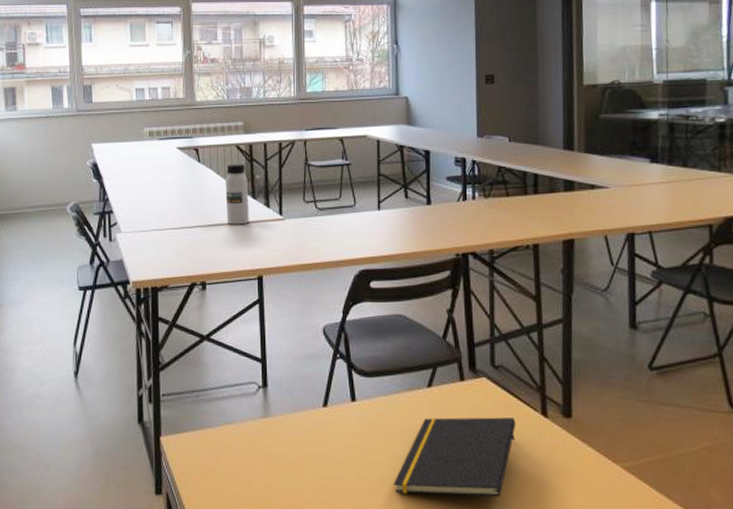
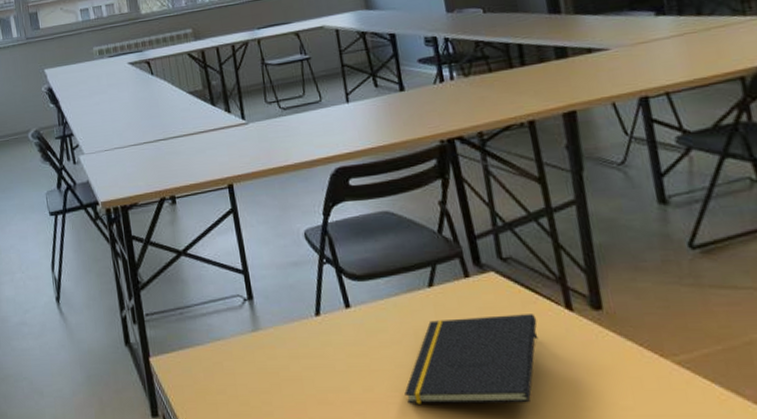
water bottle: present [225,163,249,225] -> none [180,71,211,135]

